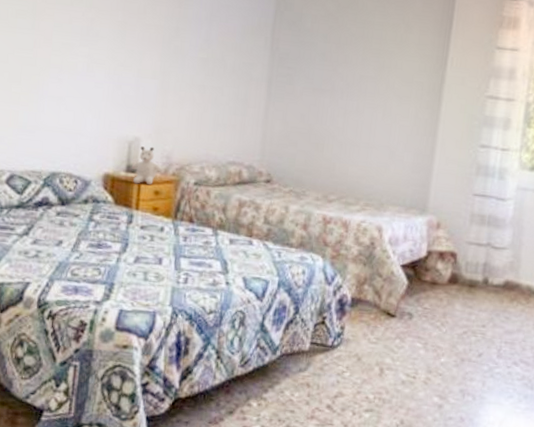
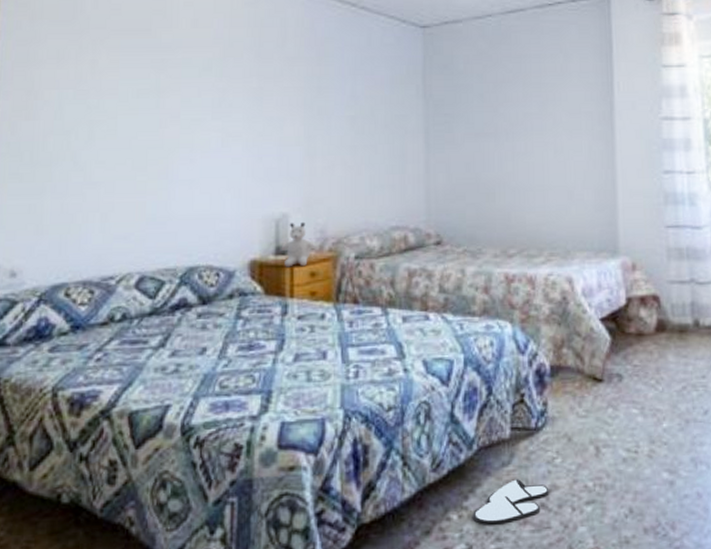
slippers: none [270,382,336,416] -> present [473,478,549,525]

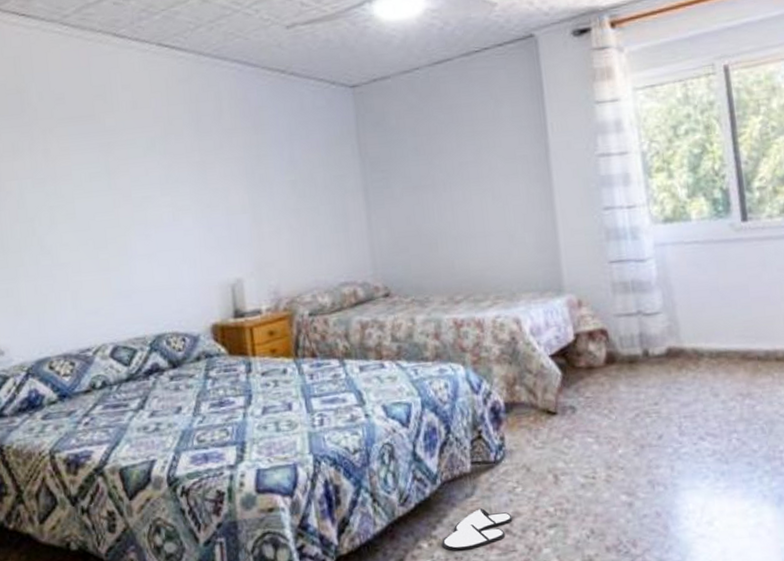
stuffed animal: present [281,221,316,267] -> none [239,284,271,329]

